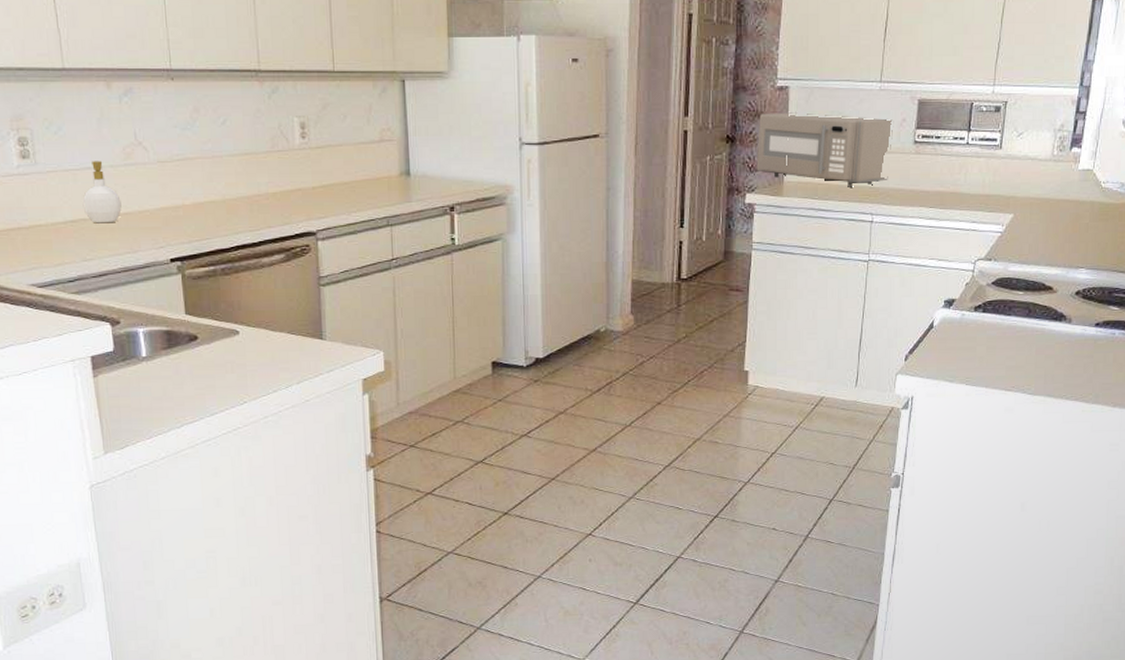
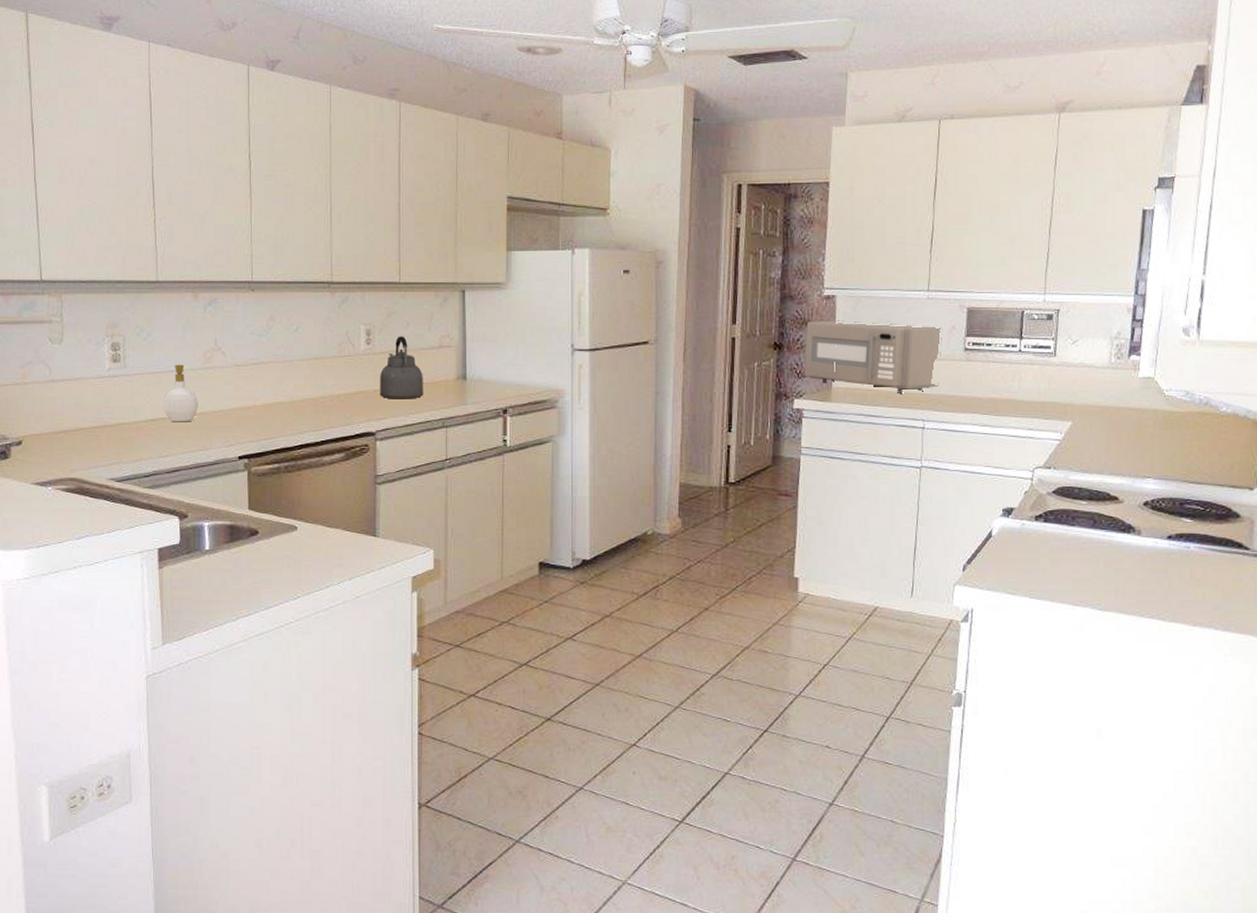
kettle: none [318,129,365,197] -> present [380,336,423,399]

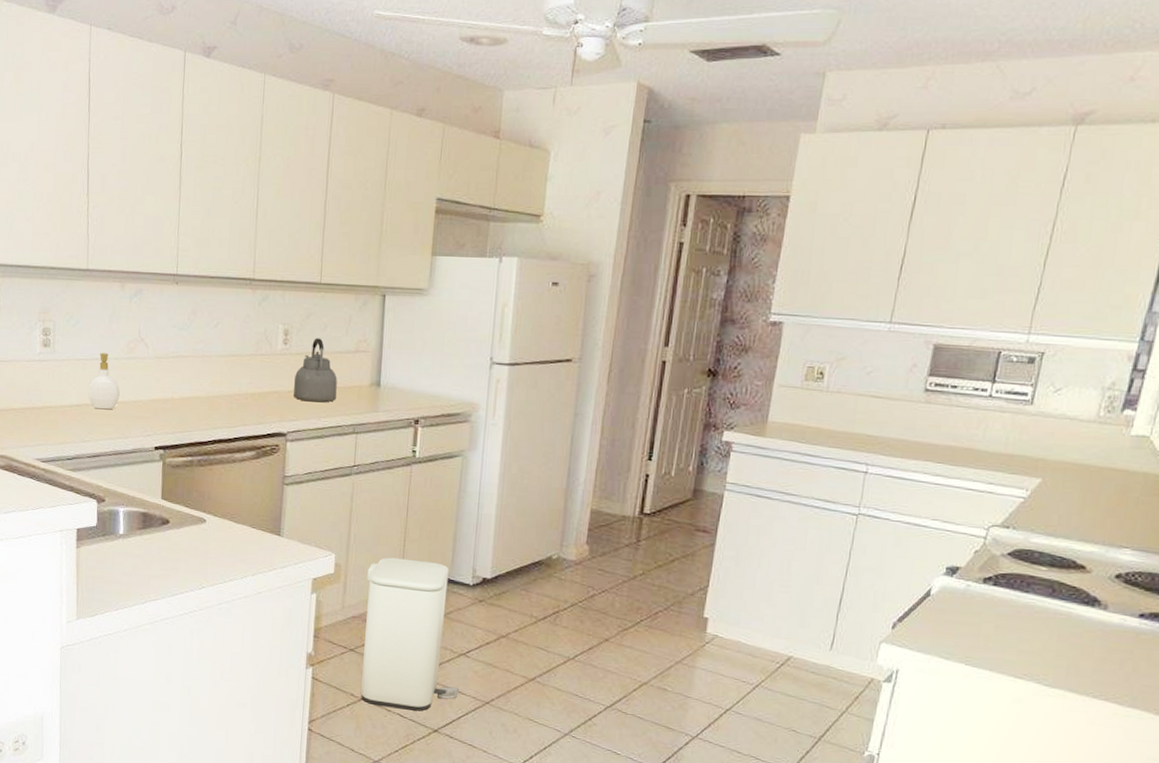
pedal bin: none [468,548,568,701] -> present [360,557,459,711]
microwave: present [804,320,943,393] -> none [738,348,903,433]

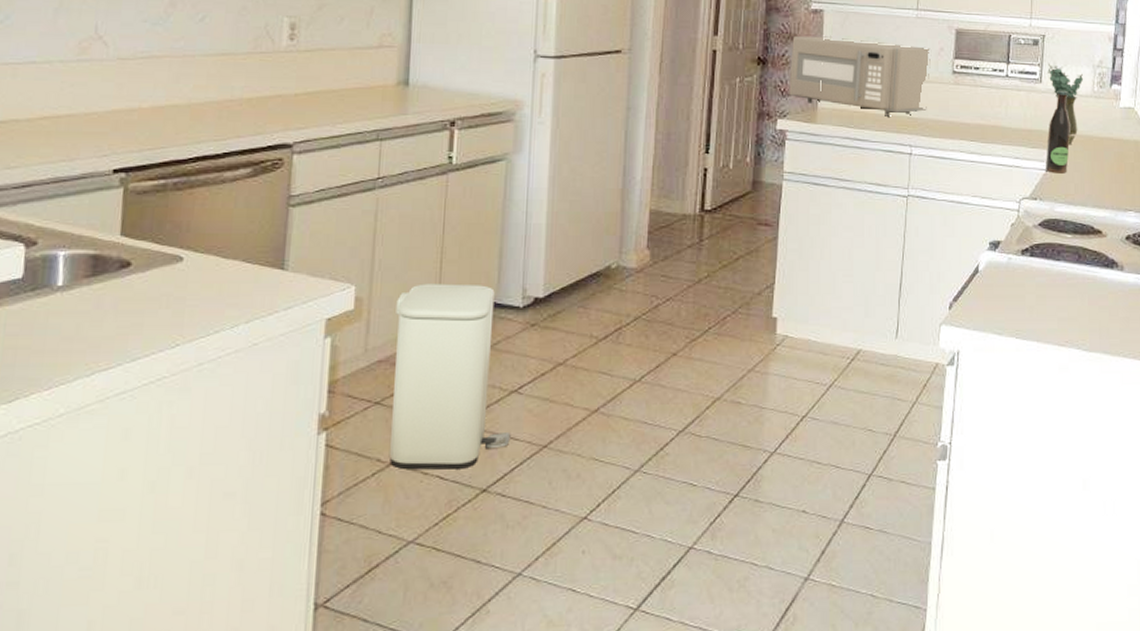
soap bottle: present [87,352,120,410] -> none [17,54,66,126]
kettle: present [294,338,337,403] -> none [302,32,357,106]
microwave: none [738,348,903,433] -> present [789,35,932,117]
bottle: none [1024,414,1065,503] -> present [1045,91,1071,174]
vase: none [1042,383,1087,473] -> present [1047,63,1083,145]

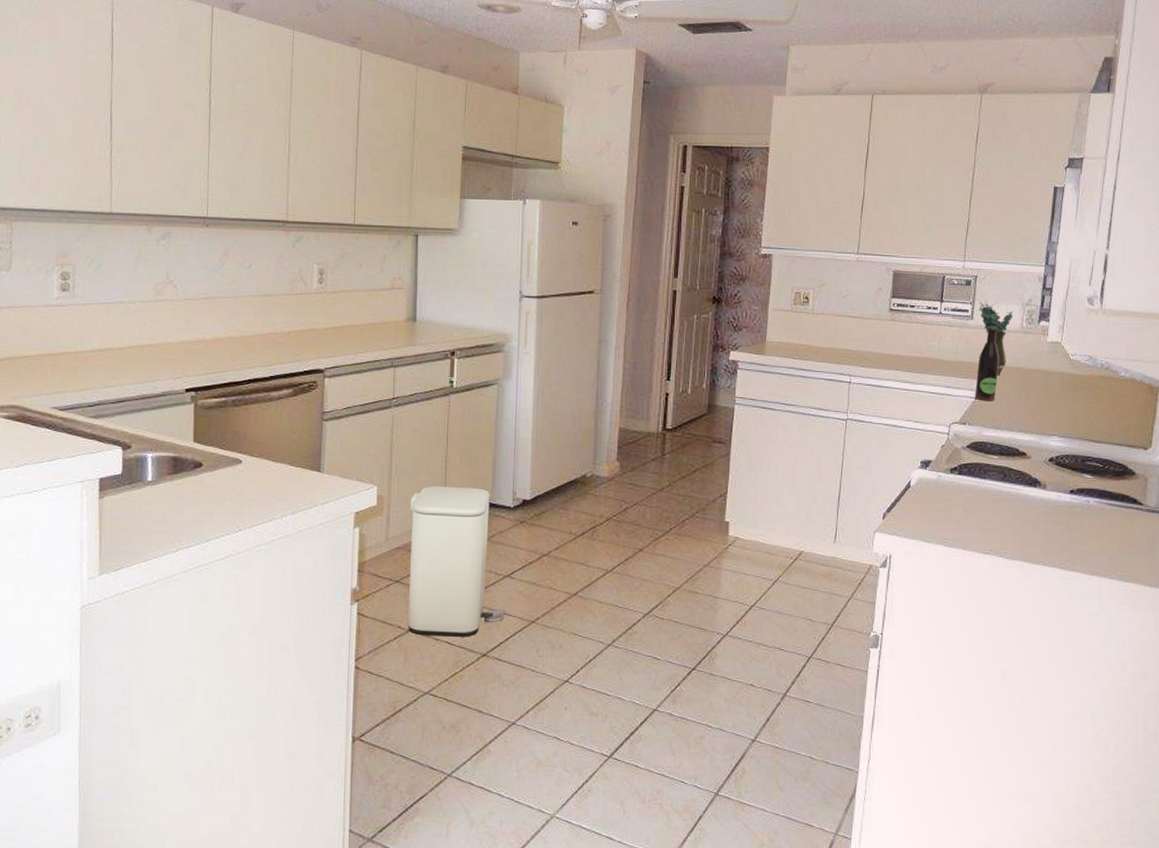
microwave: present [789,35,932,117] -> none [740,277,871,349]

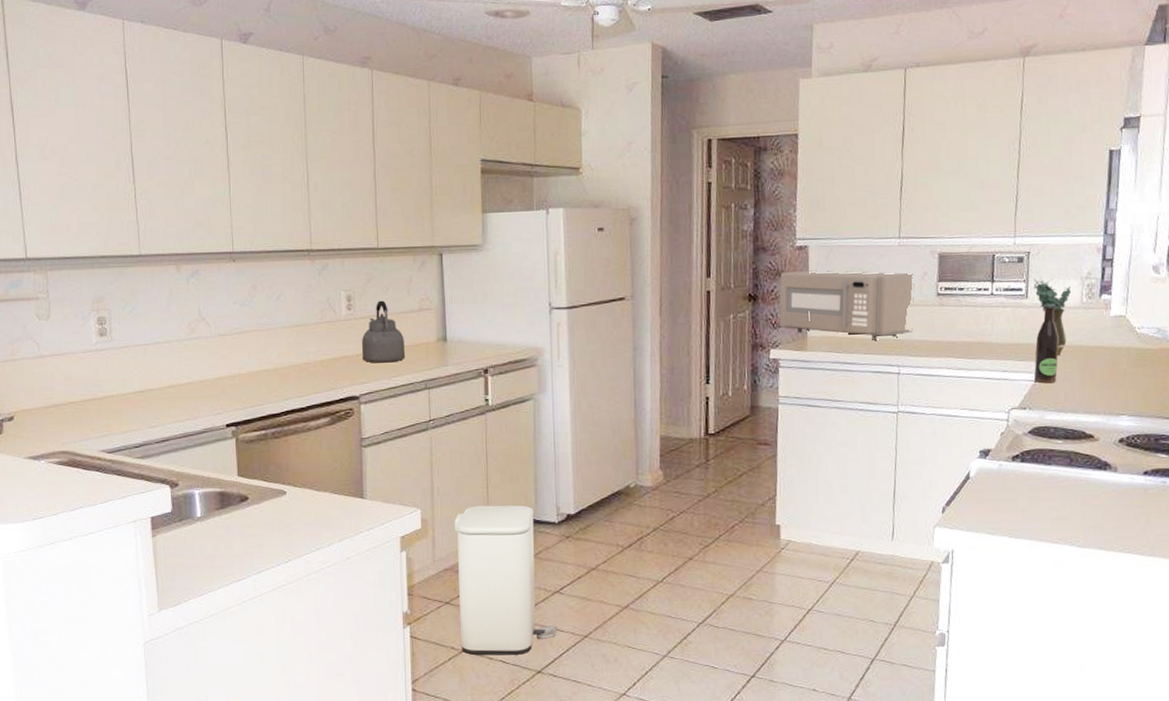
kettle: none [330,276,374,338] -> present [362,300,405,363]
microwave: none [740,277,871,349] -> present [779,270,915,340]

